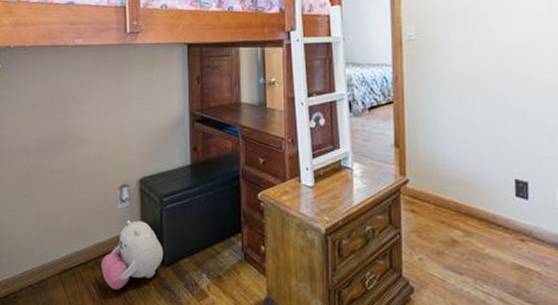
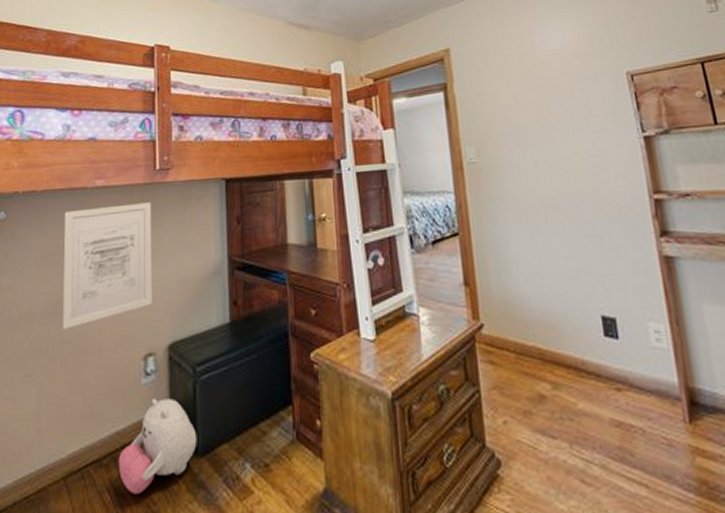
wall art: none [49,61,126,161] -> present [62,202,152,329]

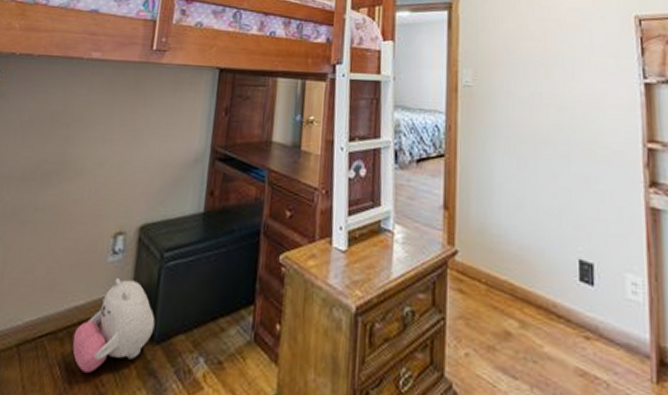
wall art: present [62,202,152,329] -> none [38,79,143,196]

